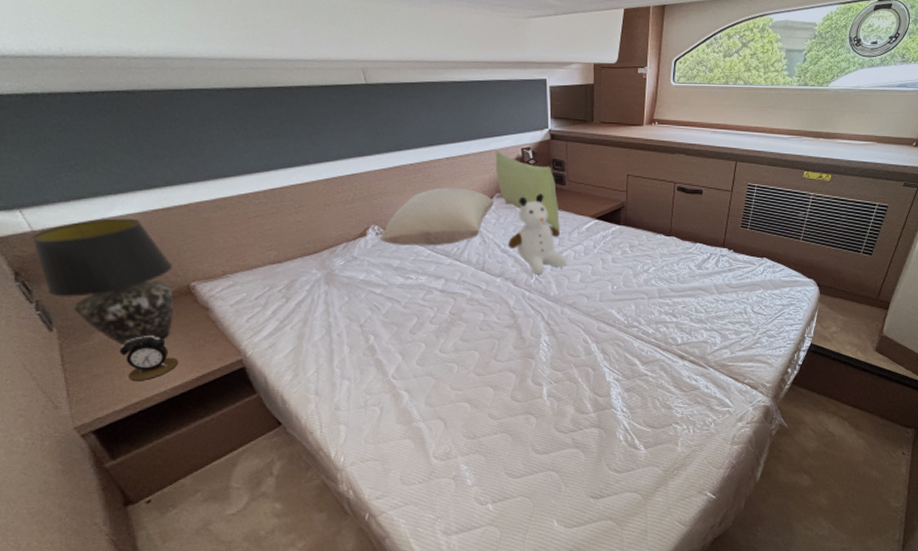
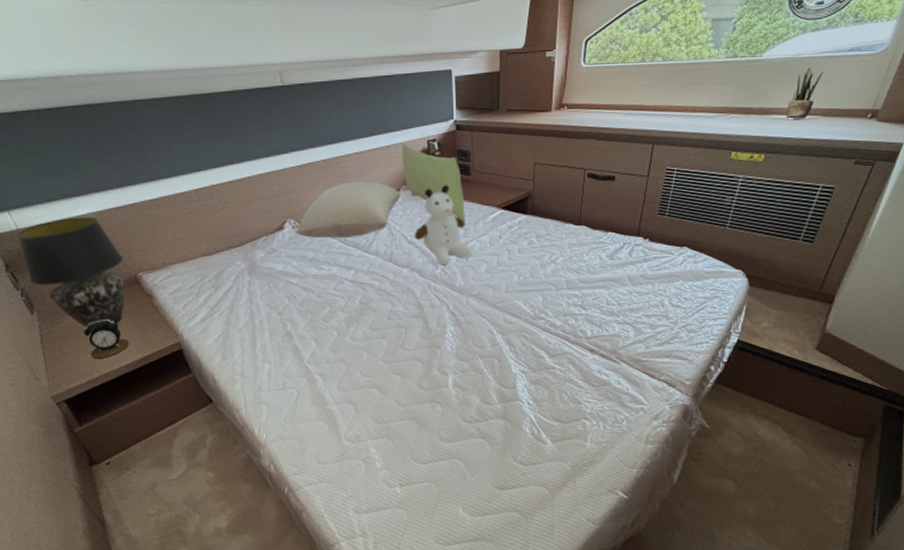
potted plant: none [848,98,878,144] -> present [786,67,824,119]

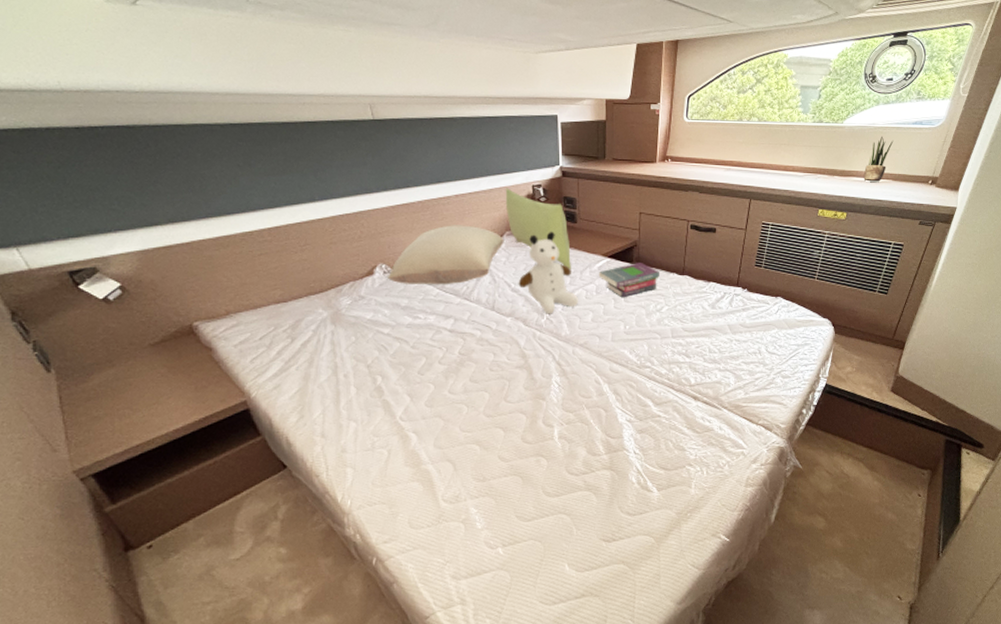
table lamp: present [17,216,125,328] -> none [29,256,175,387]
alarm clock: present [84,320,129,358] -> none [120,377,180,423]
books: none [492,212,554,249] -> present [598,262,659,298]

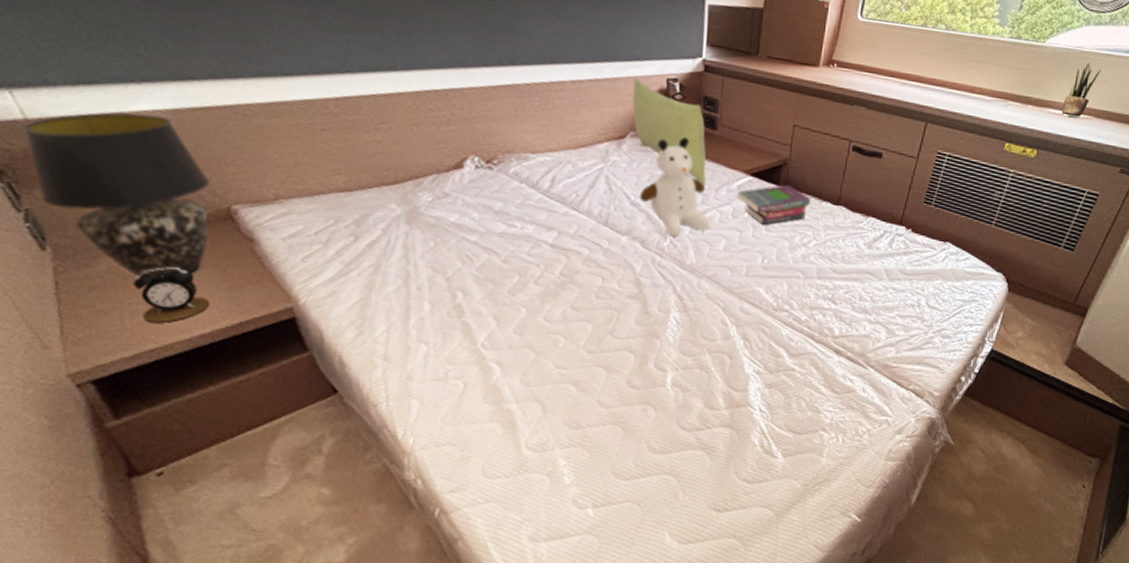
table lamp: none [29,256,175,387] -> present [24,112,211,279]
alarm clock: none [120,377,180,423] -> present [133,267,209,323]
pillow: present [388,225,504,285] -> none [480,116,627,190]

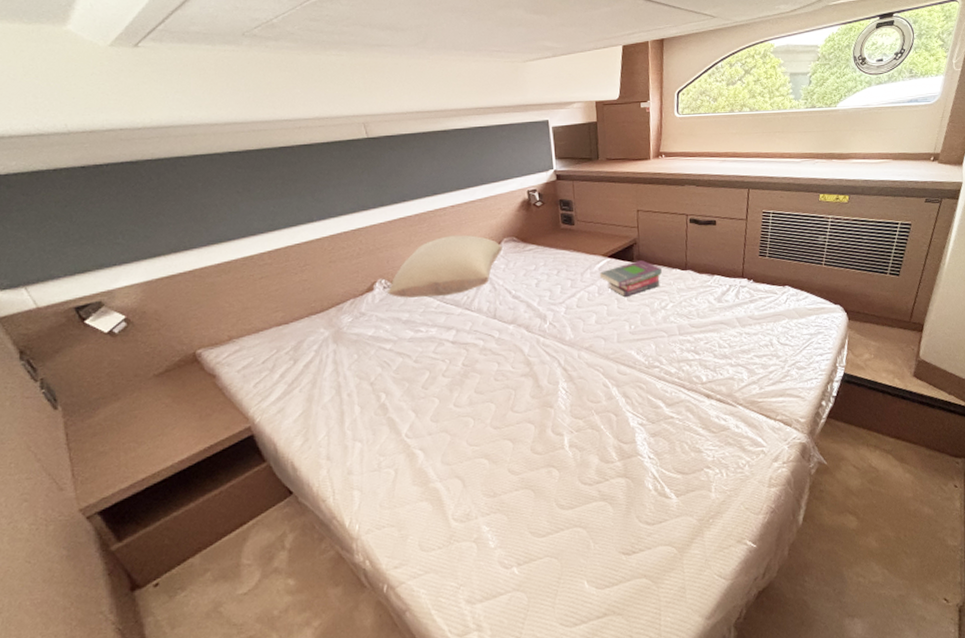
table lamp: present [24,112,211,279] -> none [37,288,180,420]
alarm clock: present [133,267,209,323] -> none [125,407,185,456]
pillow: none [480,116,627,190] -> present [388,235,503,298]
pillow: present [632,78,706,185] -> none [500,195,571,272]
stuffed animal: present [639,137,711,237] -> none [518,236,582,319]
potted plant: present [1061,62,1101,117] -> none [862,116,890,163]

